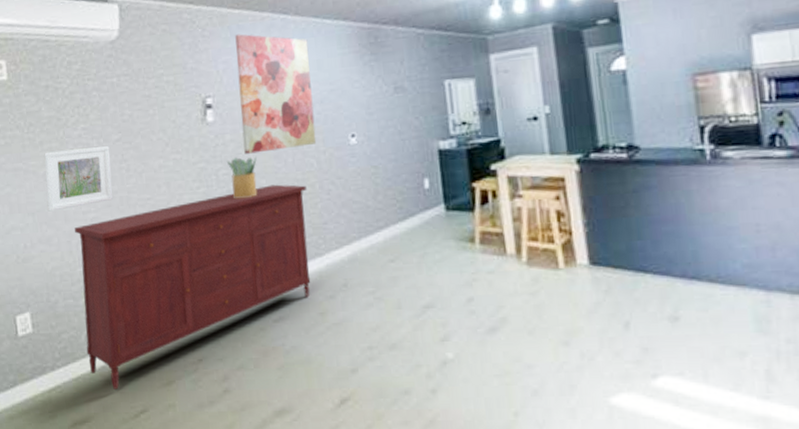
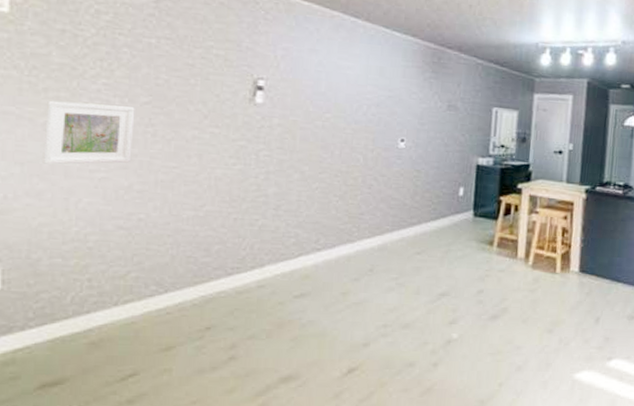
sideboard: present [75,184,311,390] -> none [70,172,349,353]
potted plant: present [226,156,258,199] -> none [270,141,303,181]
wall art: present [235,34,317,154] -> none [291,25,374,143]

